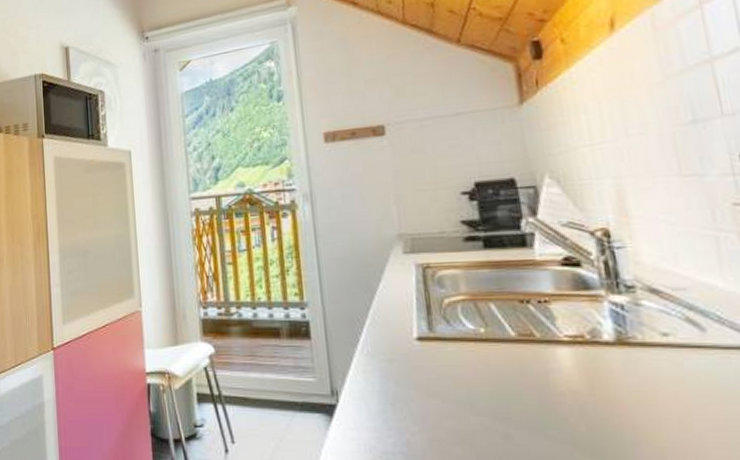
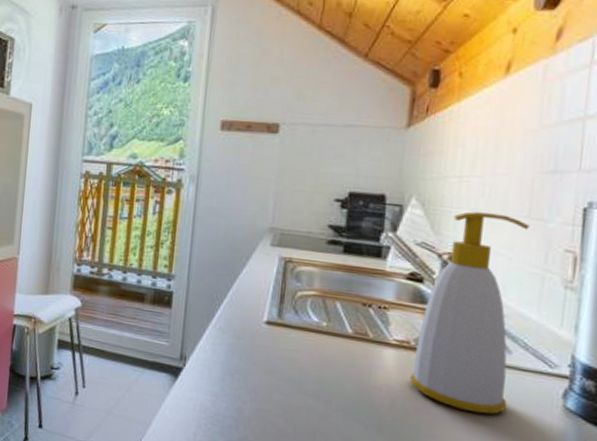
soap bottle: none [590,176,719,408] -> present [410,211,530,415]

